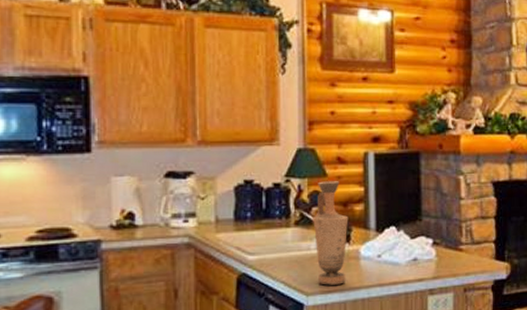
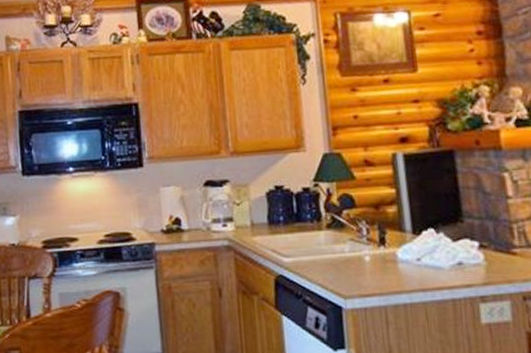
vase: present [313,181,349,285] -> none [344,183,384,289]

